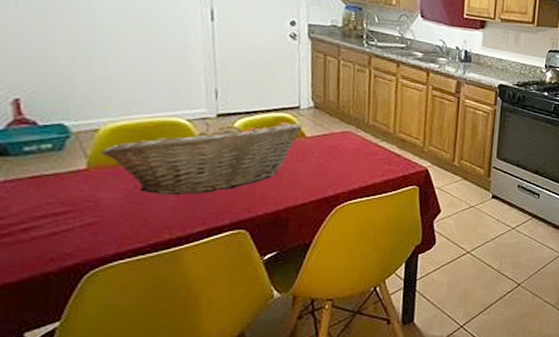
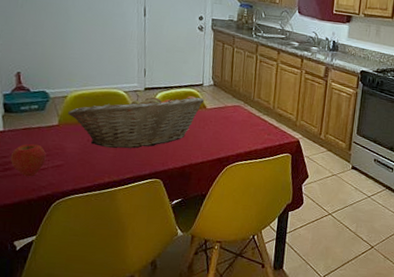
apple: none [10,196,70,243] -> present [10,143,46,177]

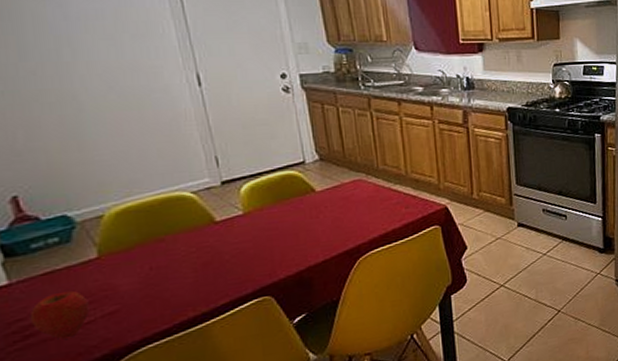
fruit basket: present [68,94,205,149] -> none [110,179,312,273]

